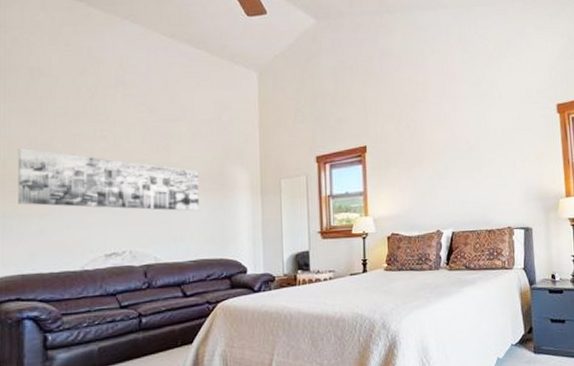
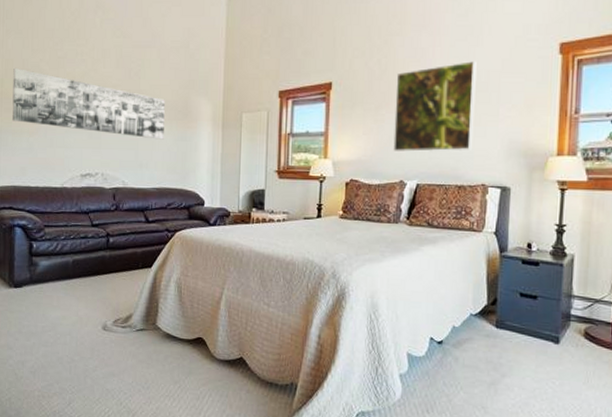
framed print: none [424,122,496,204] -> present [393,61,477,152]

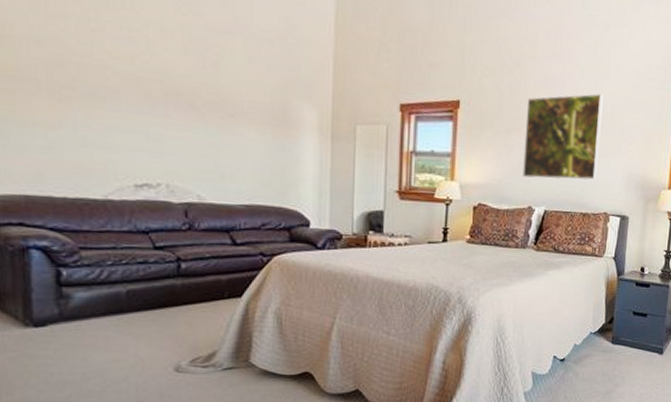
wall art: present [12,67,165,140] -> none [14,34,255,148]

